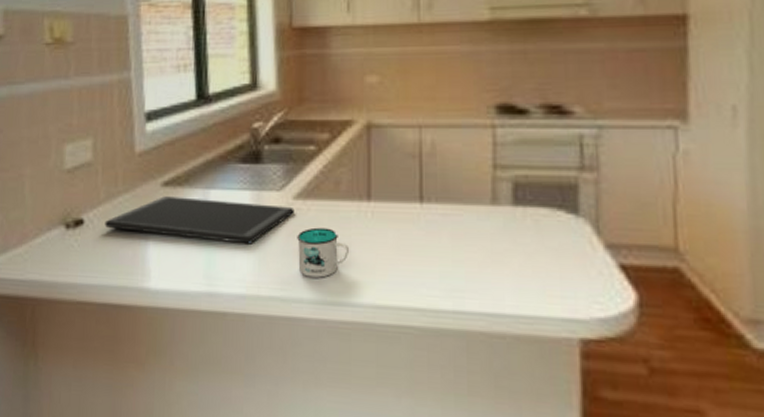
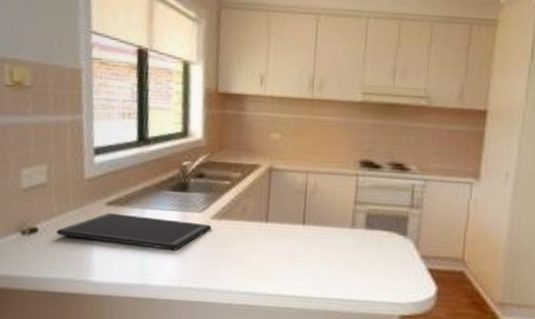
mug: present [297,227,350,278] -> none [212,239,251,275]

